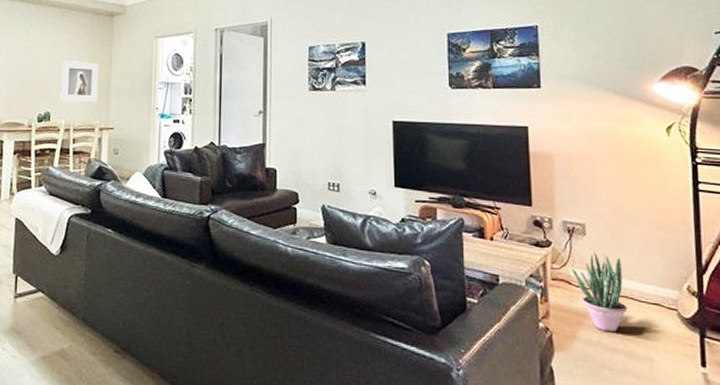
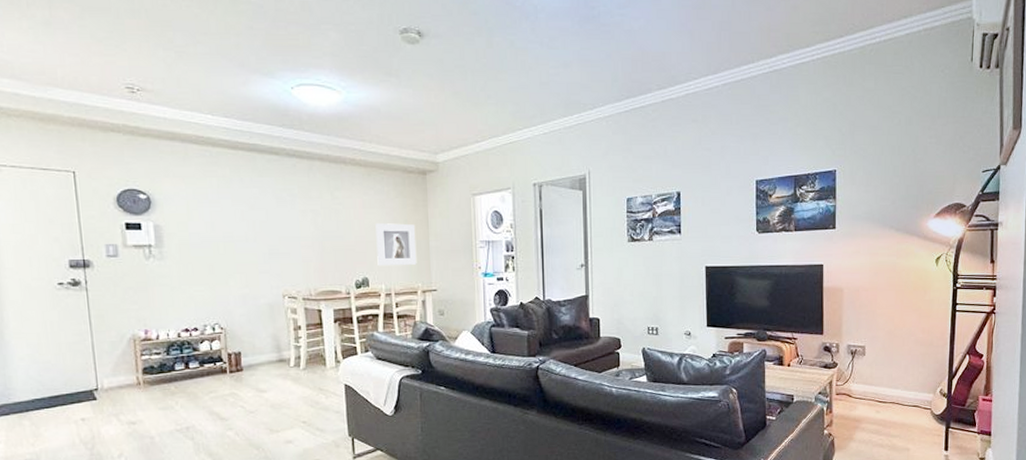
potted plant: present [572,252,628,333] -> none [852,368,894,432]

